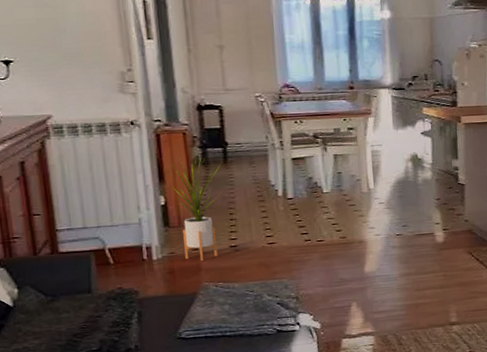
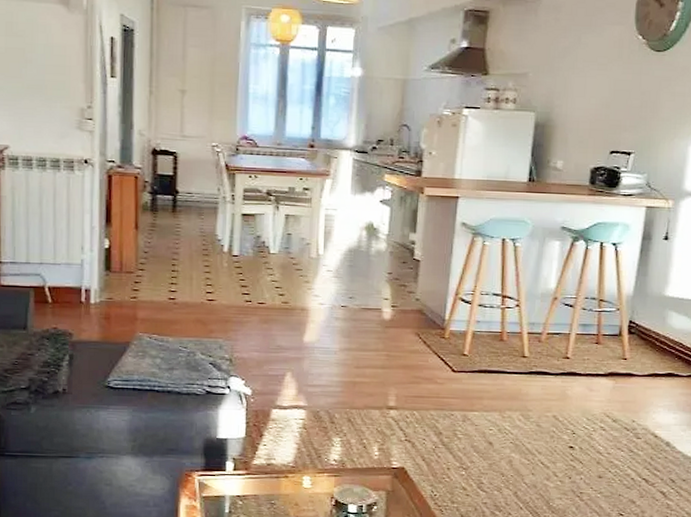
house plant: present [166,157,221,261] -> none [114,203,169,311]

